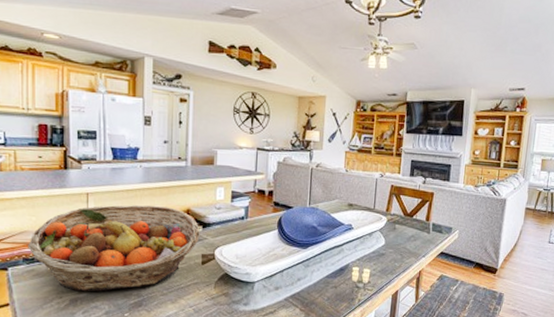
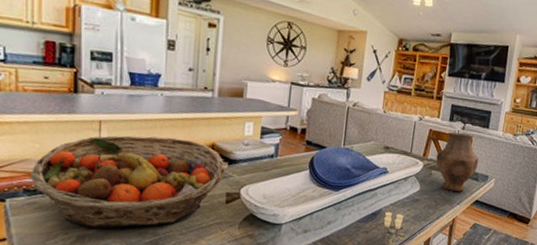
vase: none [399,186,442,244] -> present [436,131,479,192]

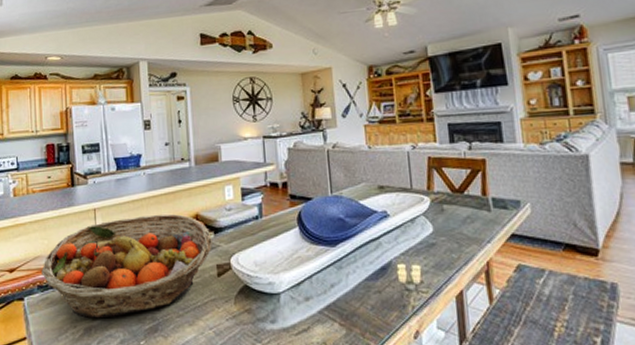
vase: present [436,131,479,192] -> none [444,153,503,227]

